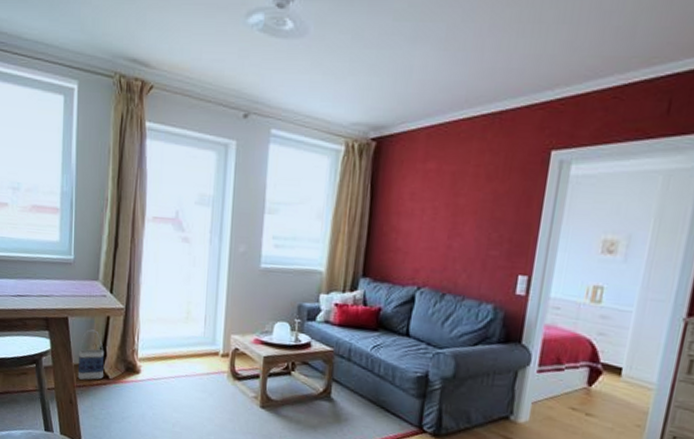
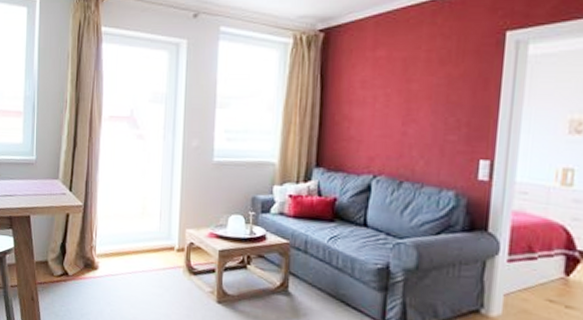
bag: present [77,329,104,380] -> none [39,227,64,277]

